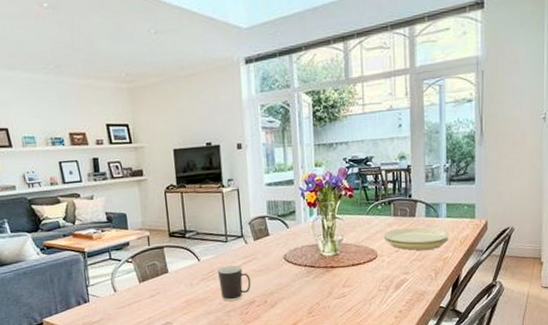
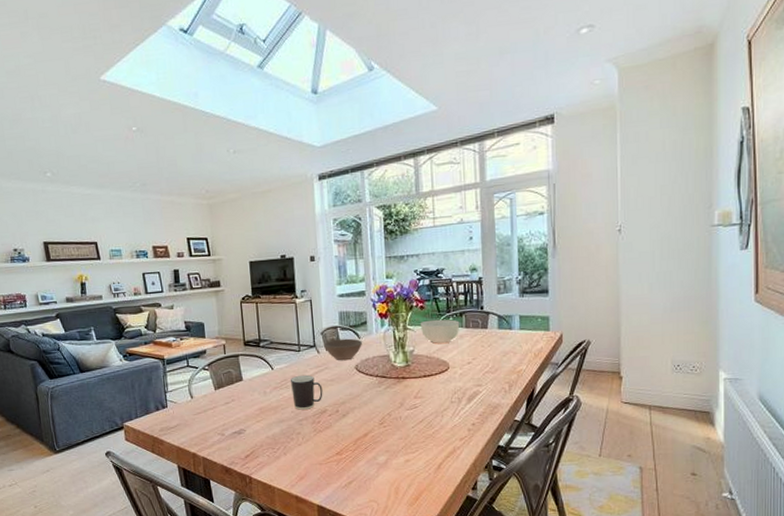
bowl: none [251,228,292,251] -> present [323,338,363,361]
bowl: none [348,207,388,233] -> present [420,319,460,344]
plate: present [383,227,449,251] -> none [455,339,523,363]

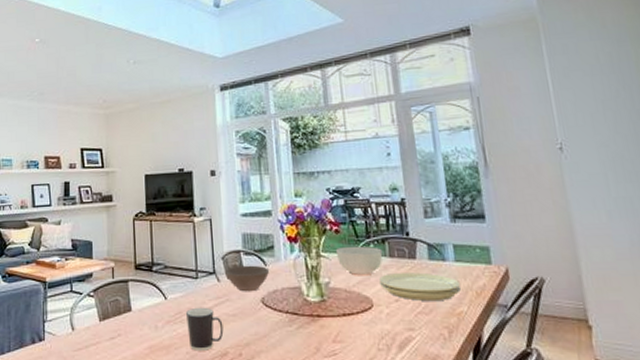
plate: none [455,339,523,363] -> present [378,272,462,302]

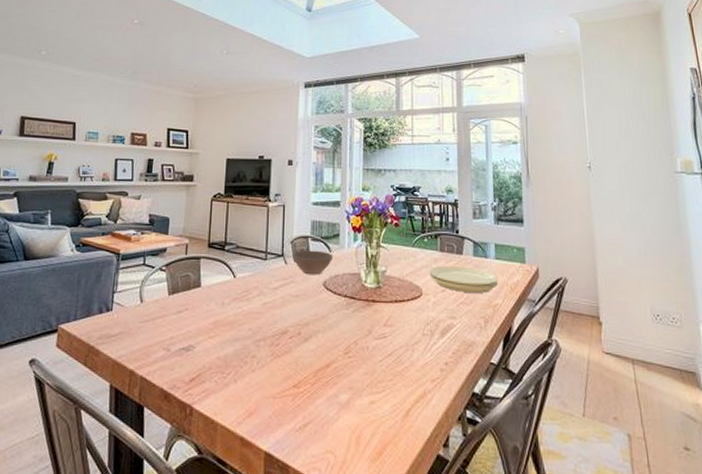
mug: present [185,307,224,351] -> none [251,287,286,328]
bowl: present [335,245,383,276] -> none [393,239,435,267]

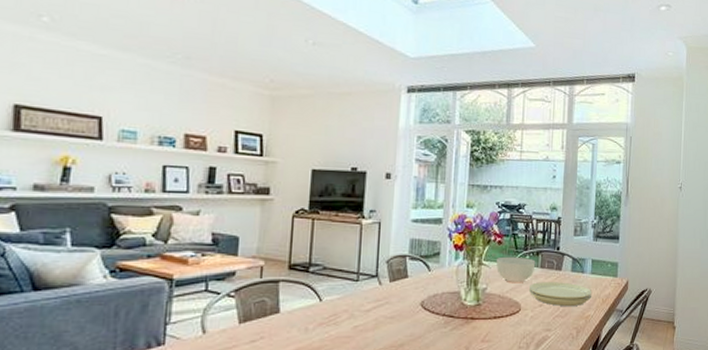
bowl: present [291,250,334,275] -> none [387,270,433,296]
bowl: none [393,239,435,267] -> present [496,256,536,284]

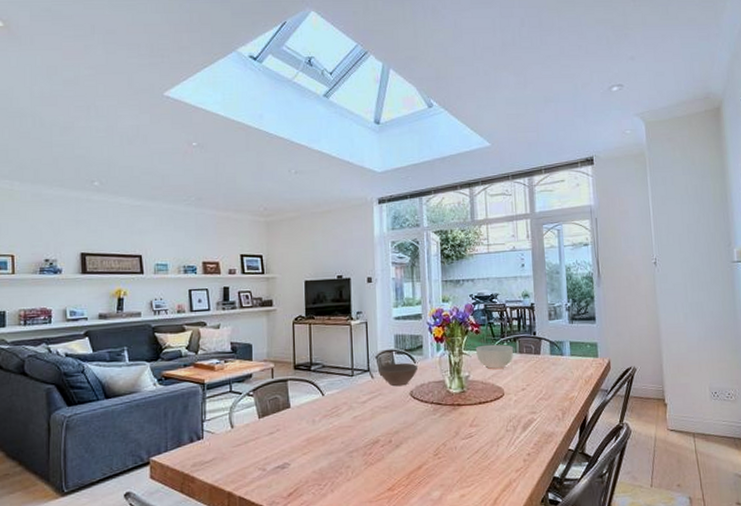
bowl: none [387,270,433,296] -> present [377,362,419,387]
plate: present [528,282,592,307] -> none [509,365,574,389]

